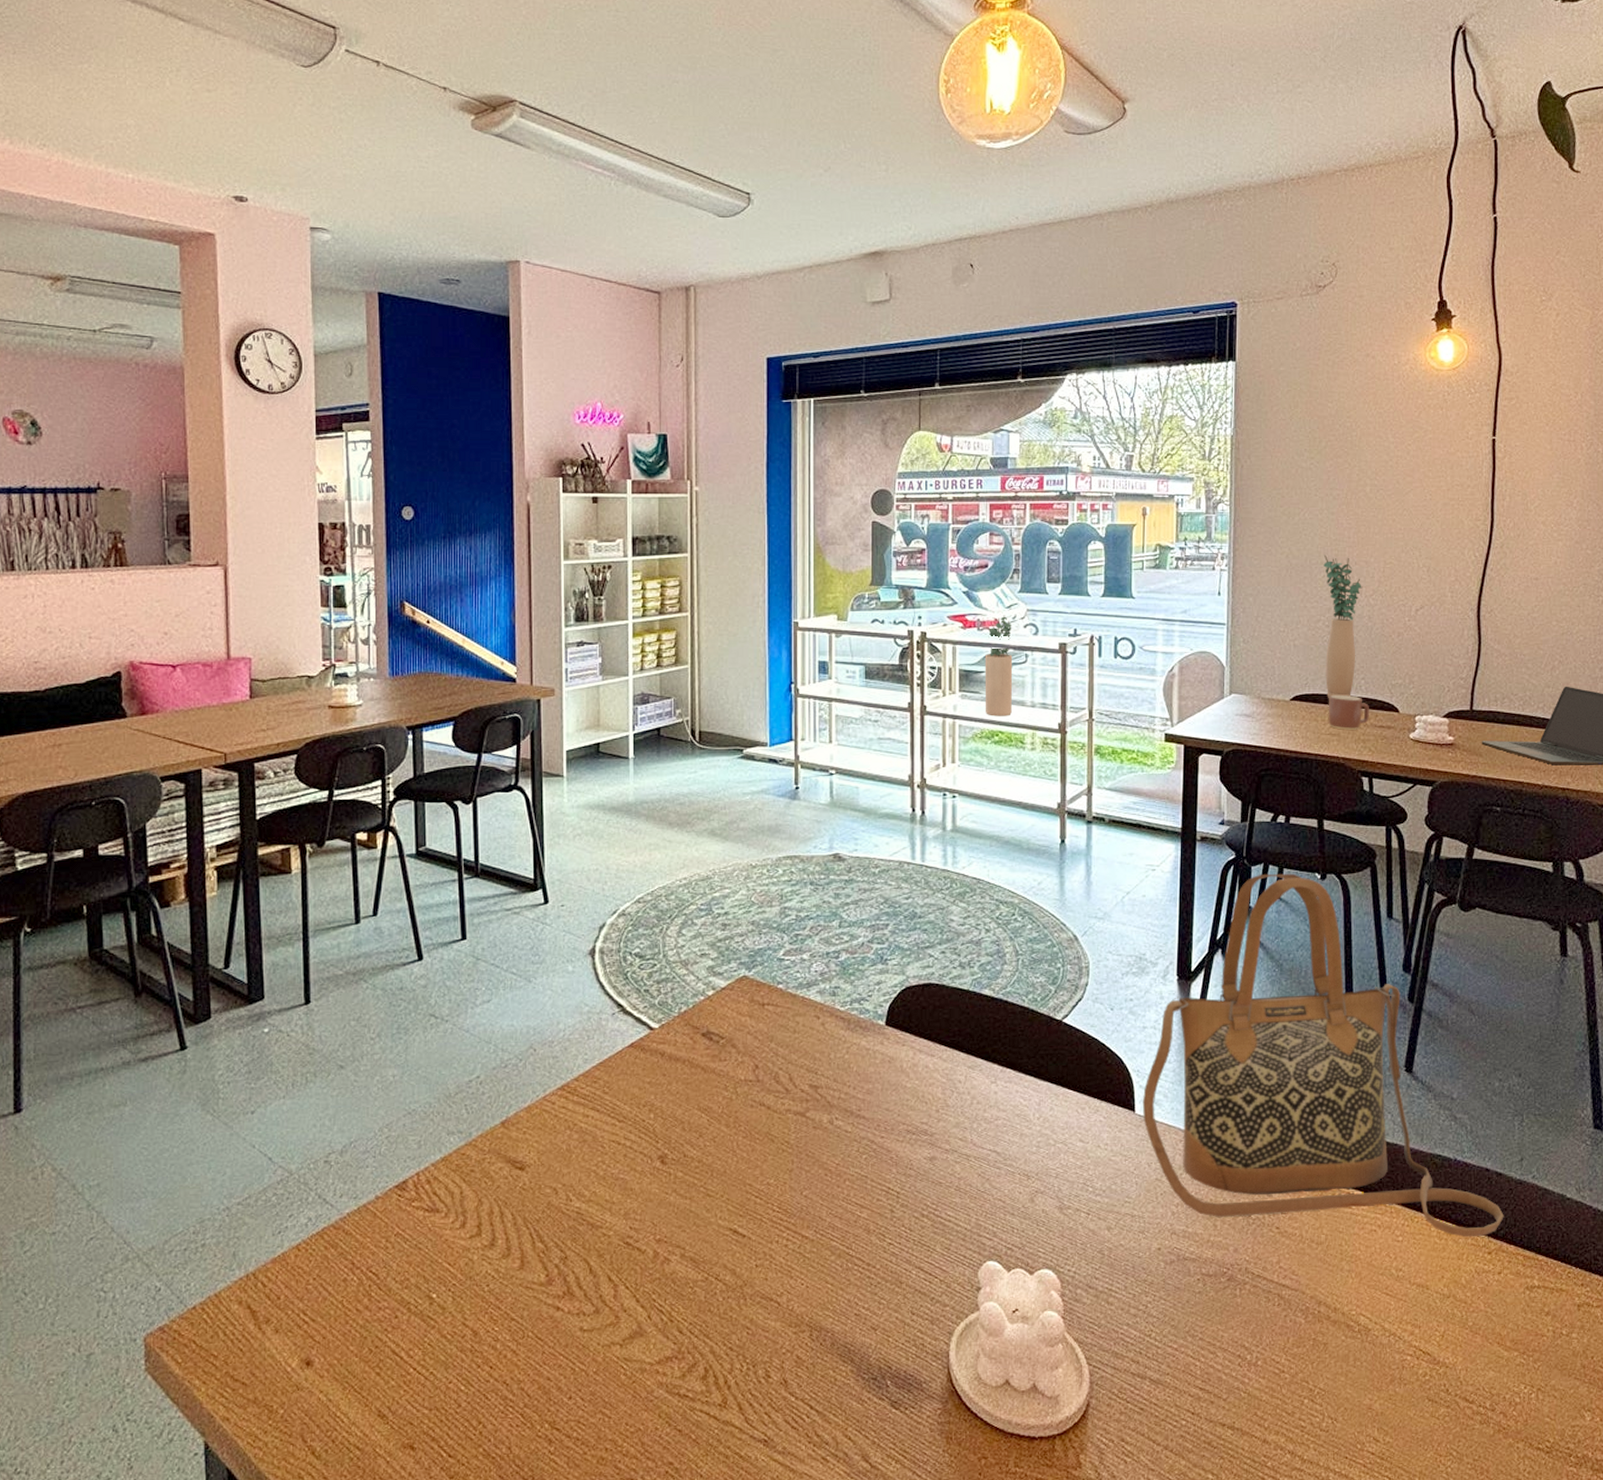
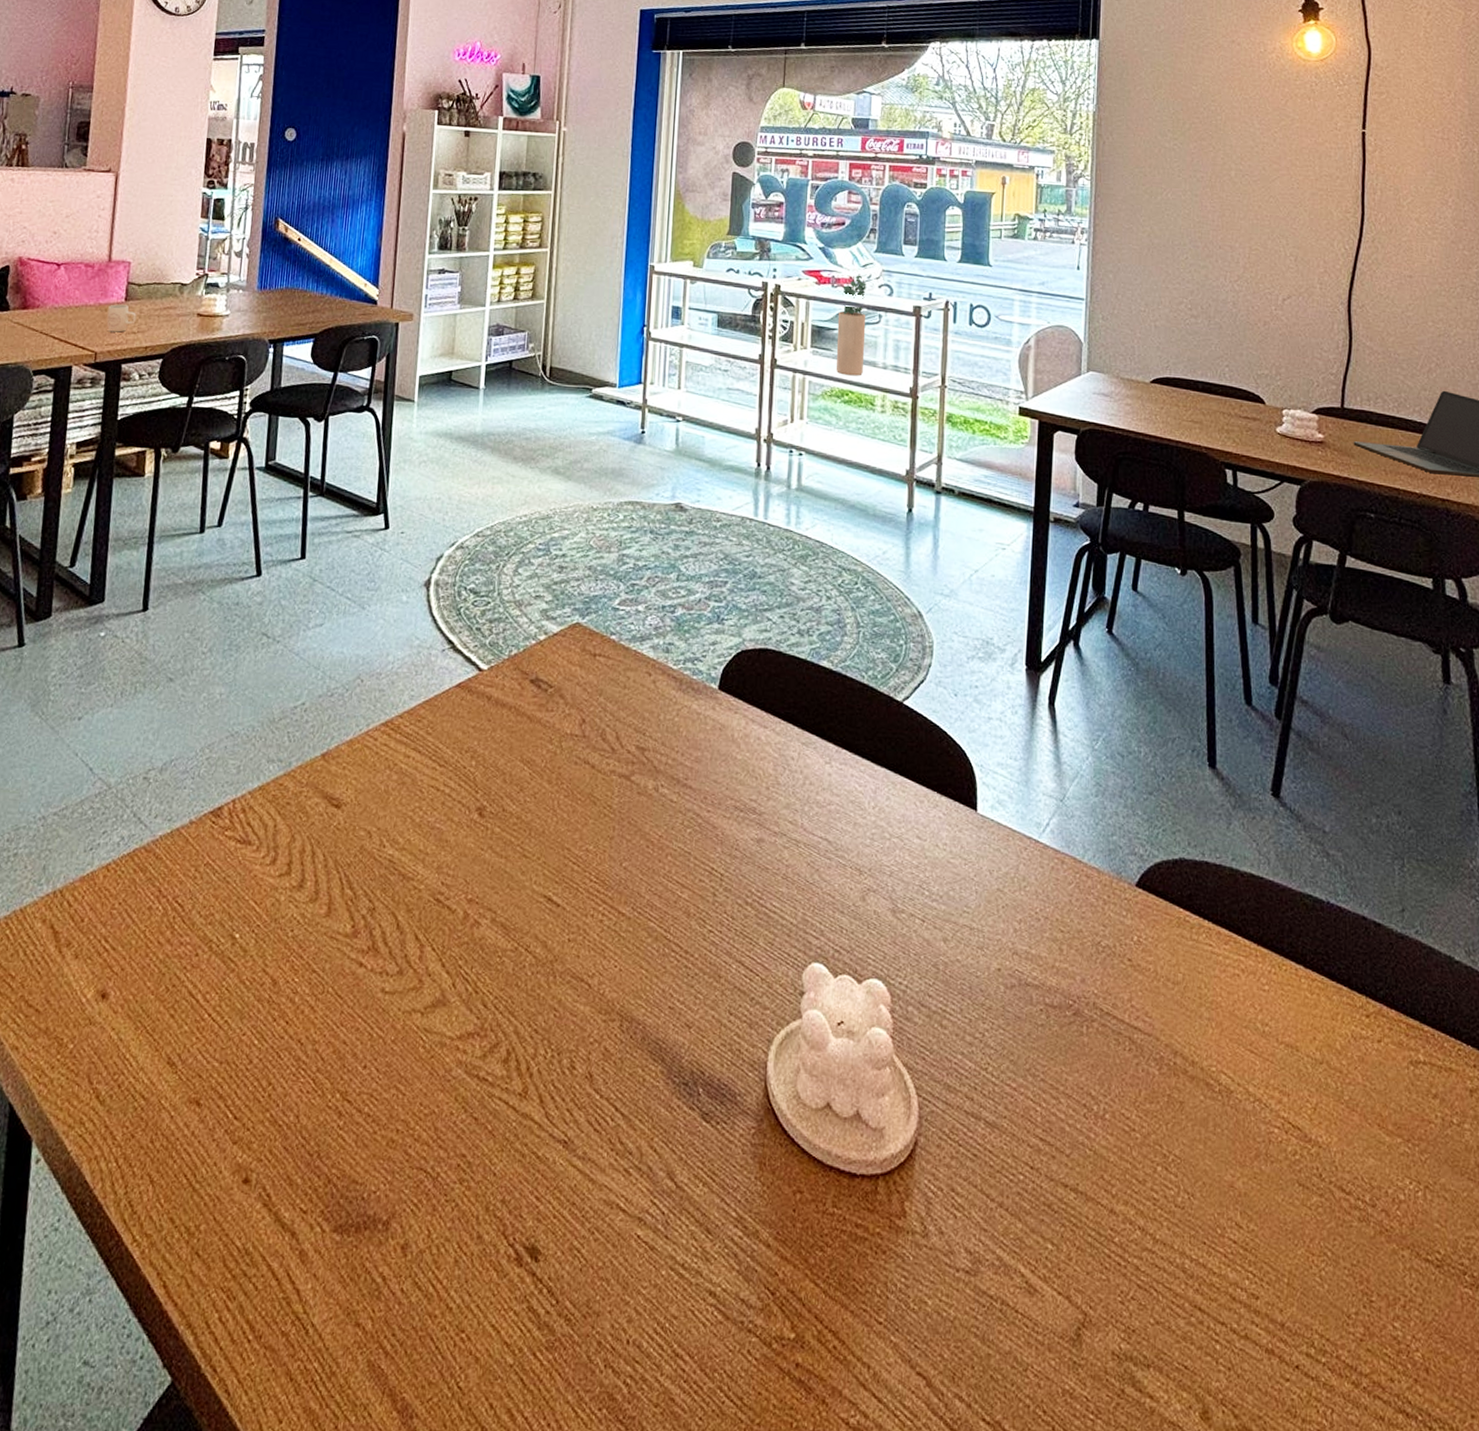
mug: none [233,702,264,731] -> present [106,304,137,333]
handbag: present [1142,873,1504,1238] -> none [985,563,1384,996]
vase: present [1323,554,1362,699] -> none [1186,236,1226,385]
mug: present [1328,694,1369,731] -> none [1190,380,1233,420]

